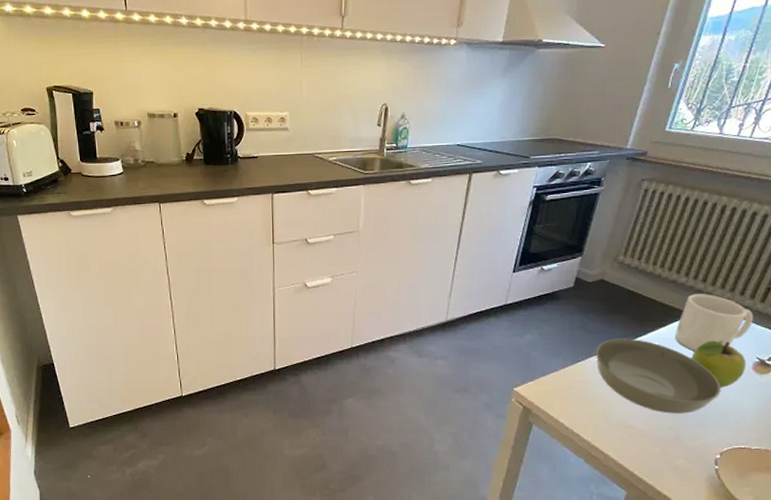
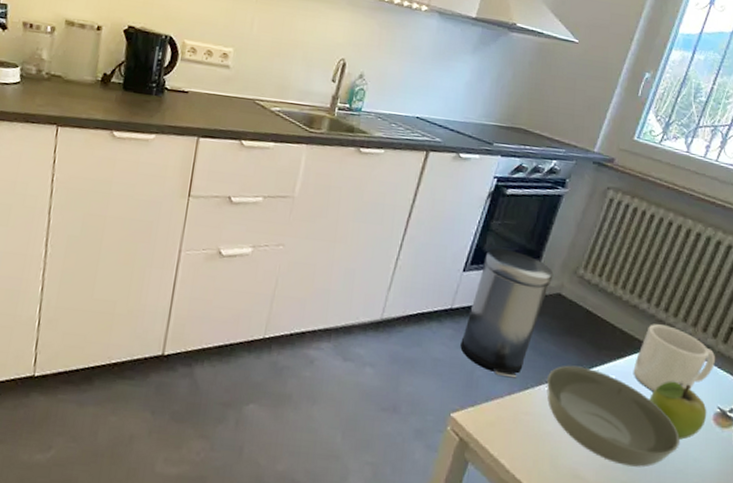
pedal bin: none [517,248,595,356] -> present [460,248,554,380]

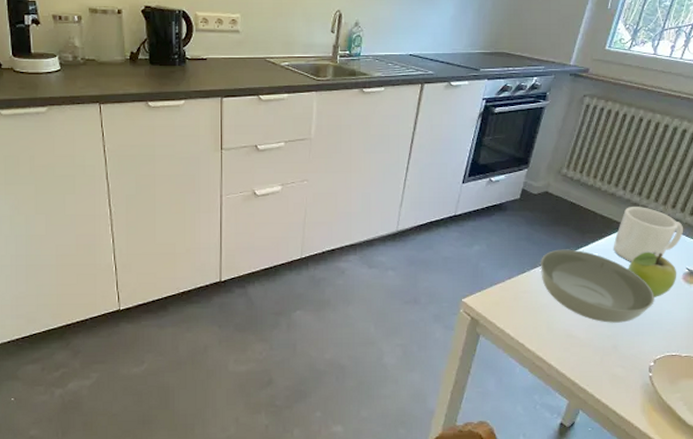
pedal bin: present [460,248,554,380] -> none [465,160,541,266]

